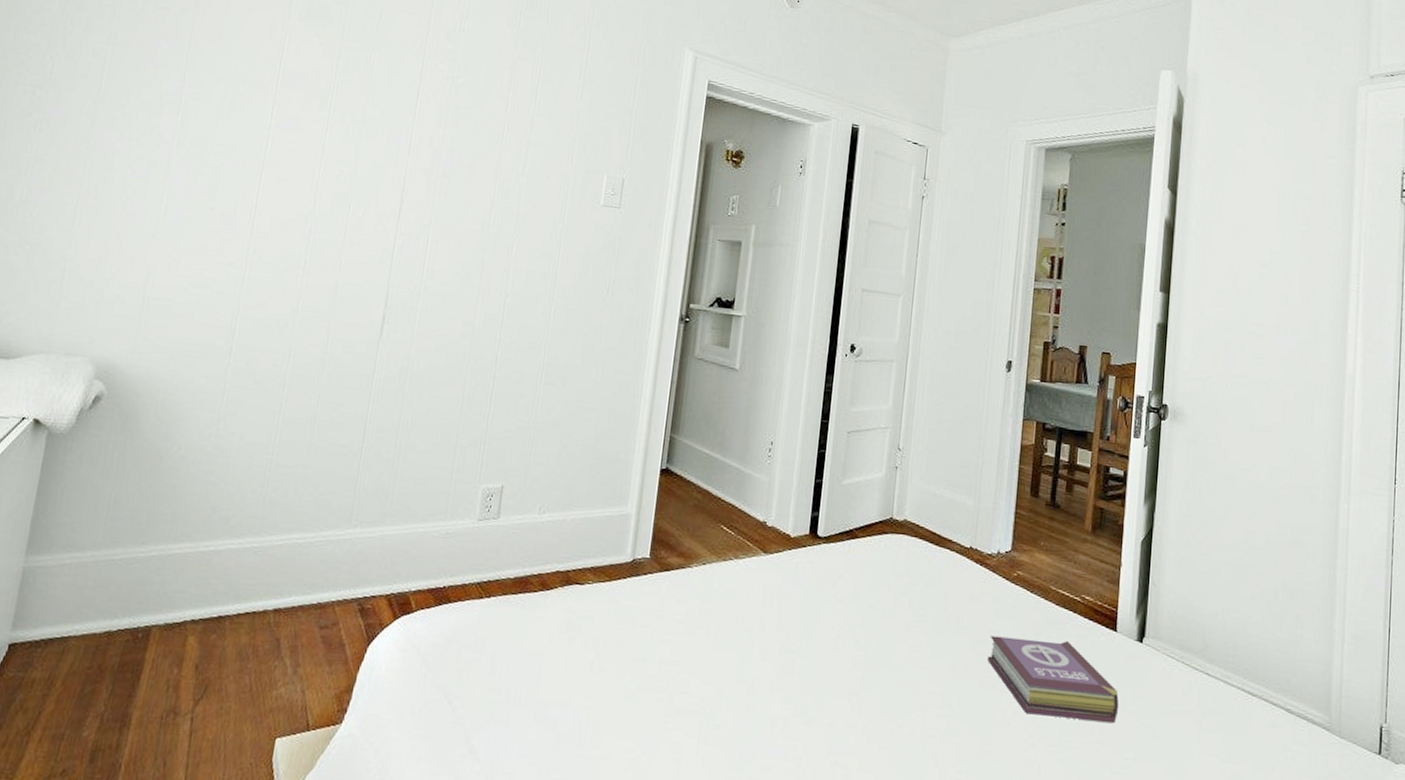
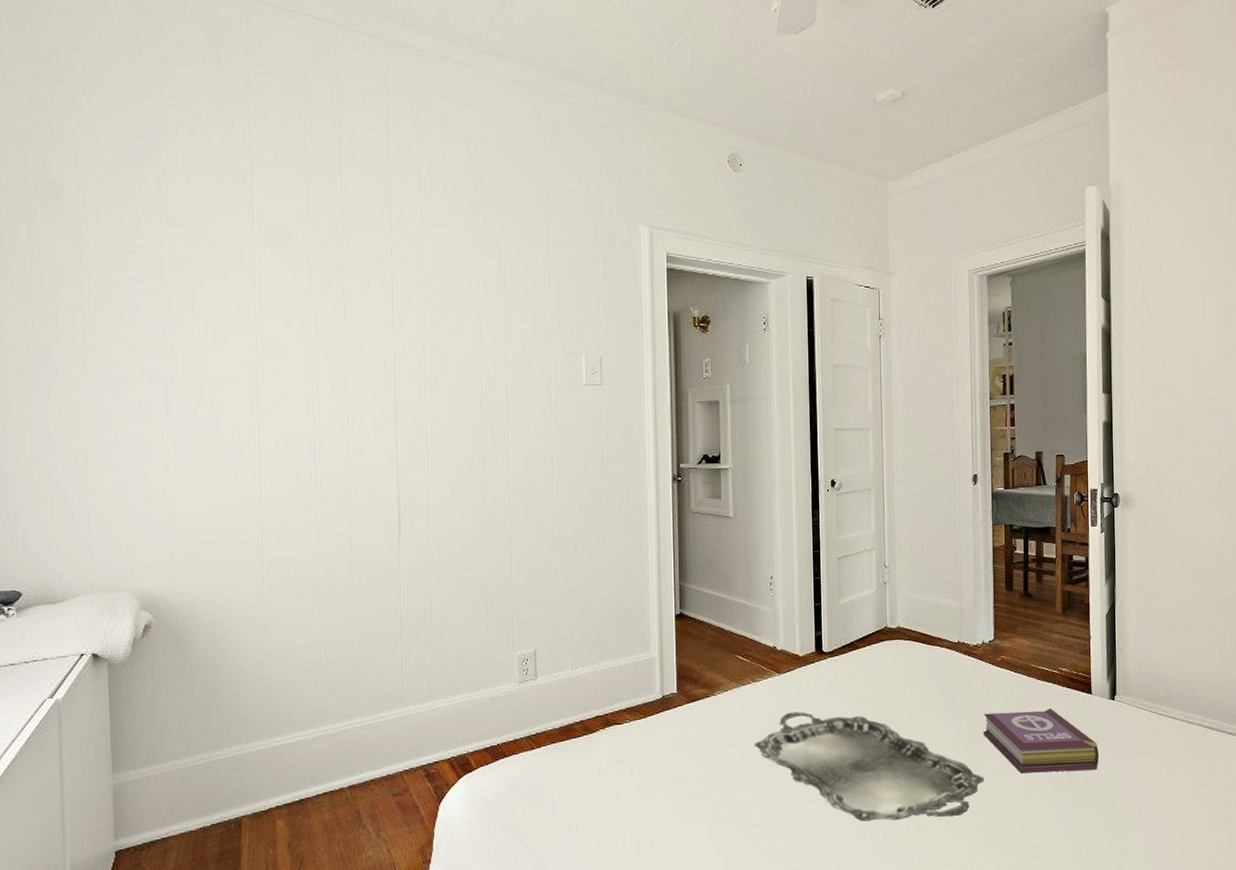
serving tray: none [726,599,983,754] -> present [754,711,985,822]

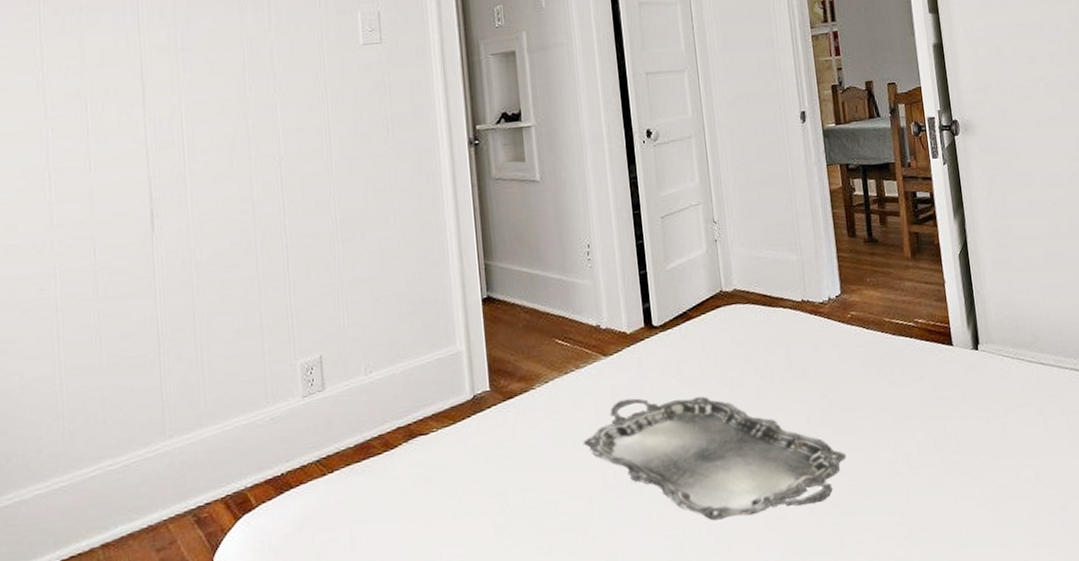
book: present [983,707,1100,774] -> none [837,365,969,445]

